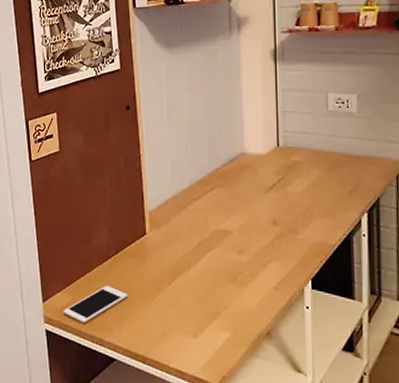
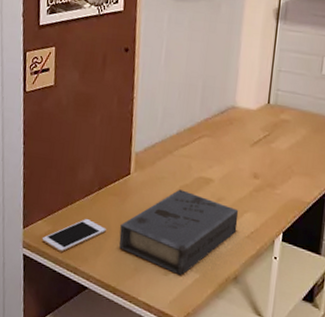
book: none [142,245,263,337] -> present [119,189,239,276]

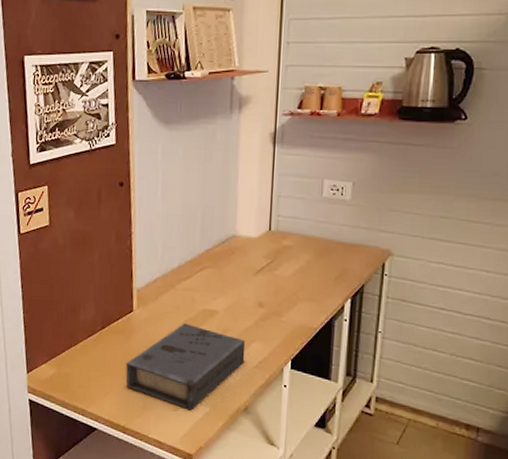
cell phone: present [41,219,106,252] -> none [47,360,112,395]

